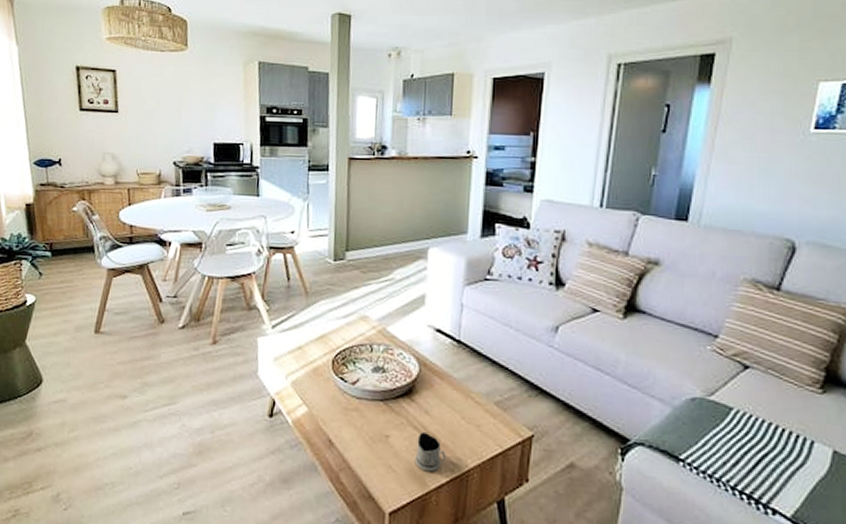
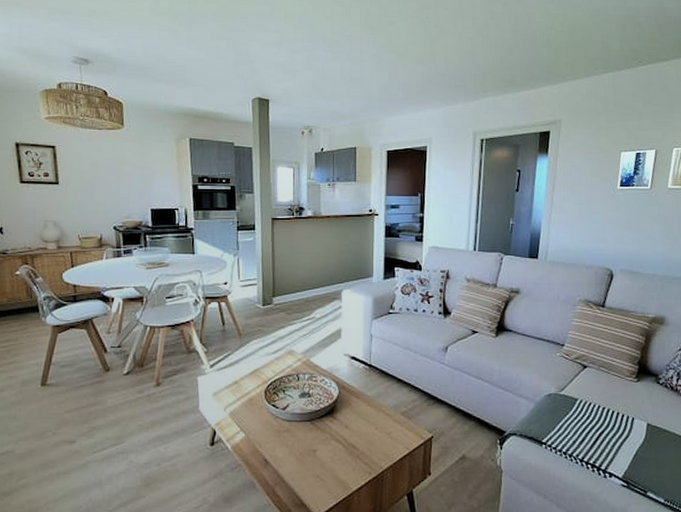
tea glass holder: present [415,432,447,472] -> none [338,444,365,477]

